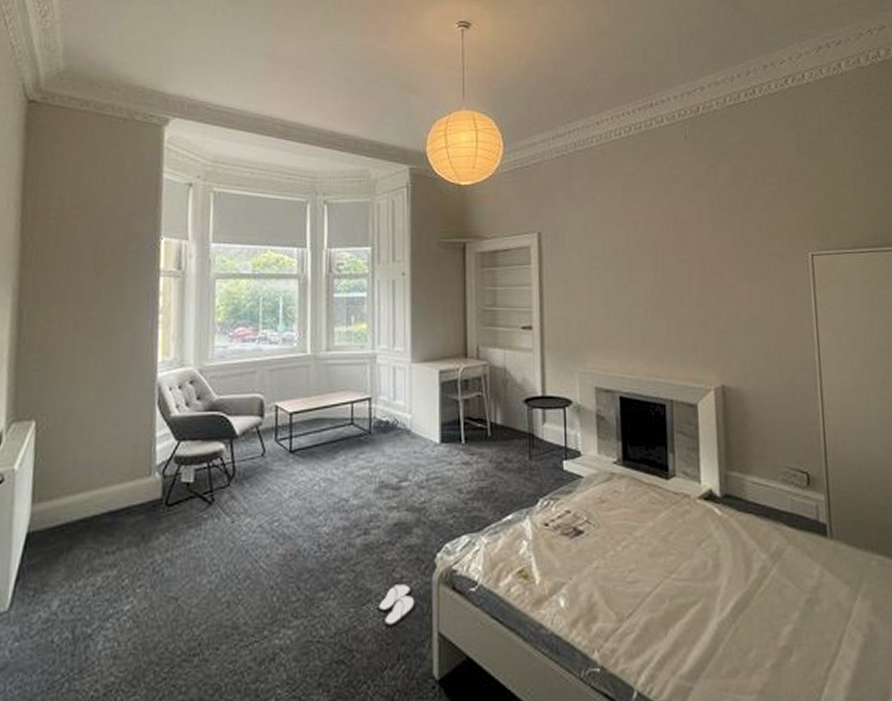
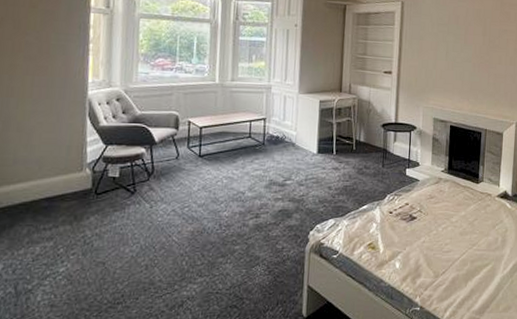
slippers: present [378,584,415,627] -> none [264,253,292,282]

